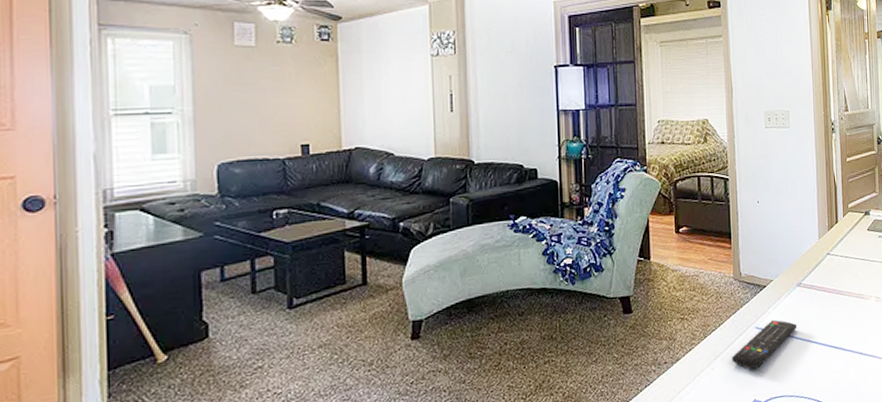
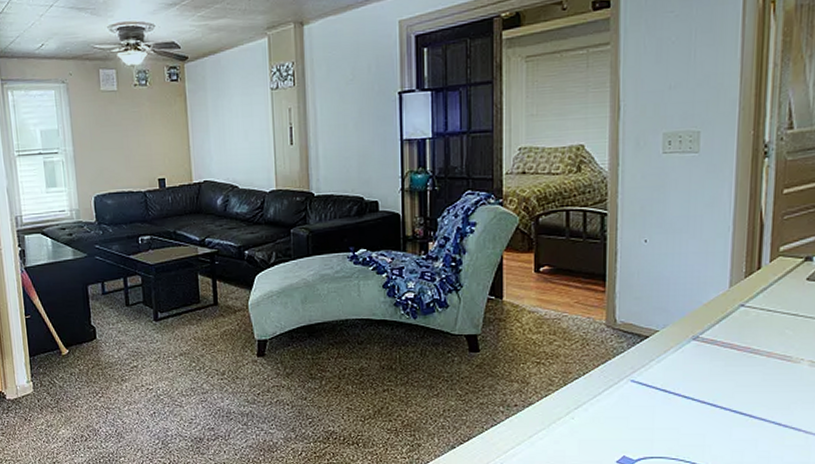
remote control: present [732,319,797,369] -> none [598,374,689,424]

